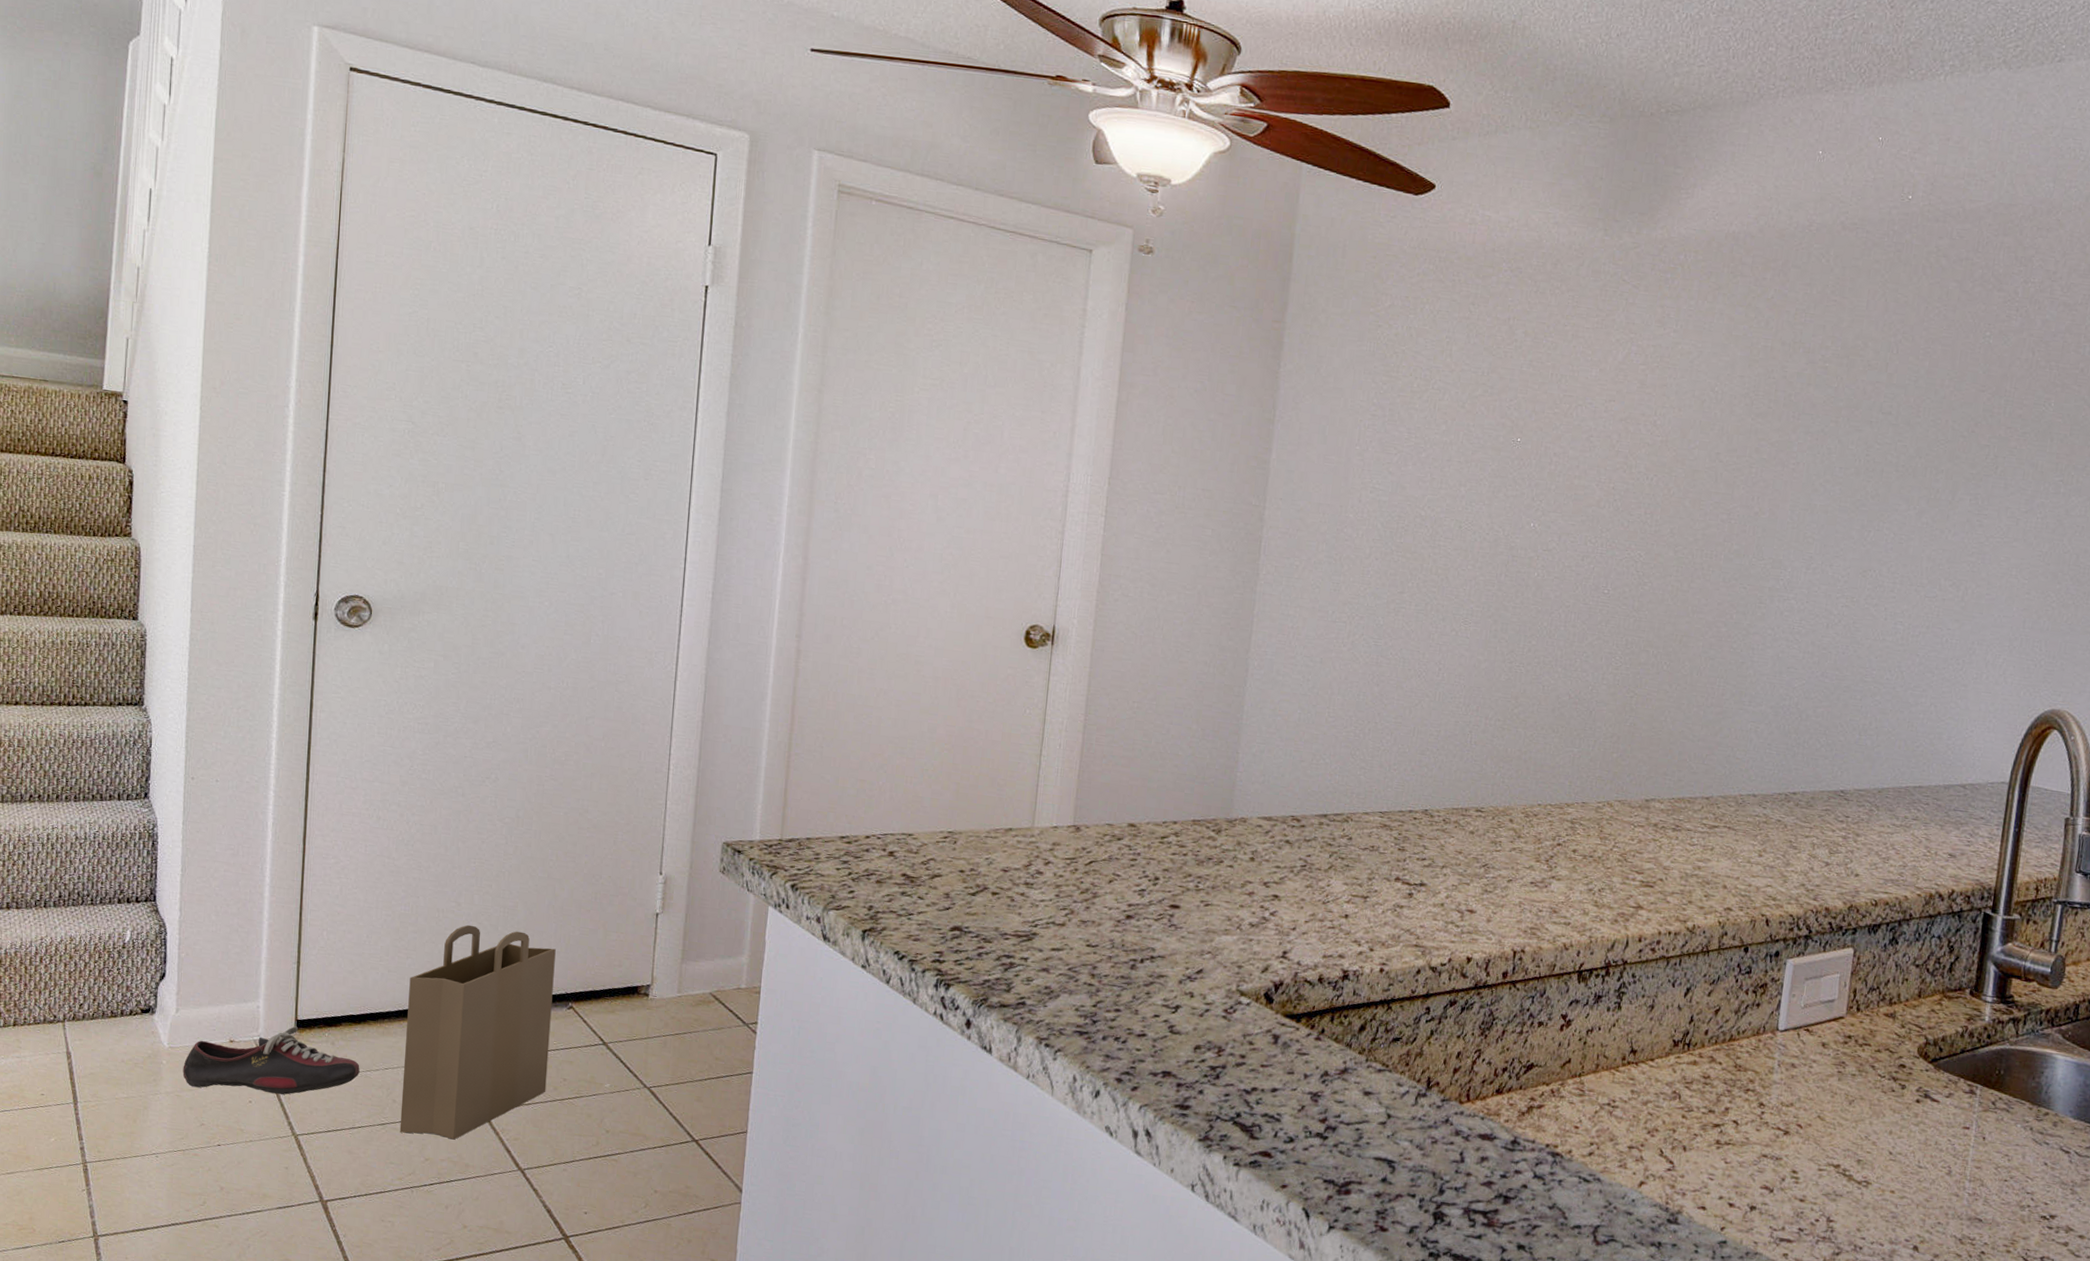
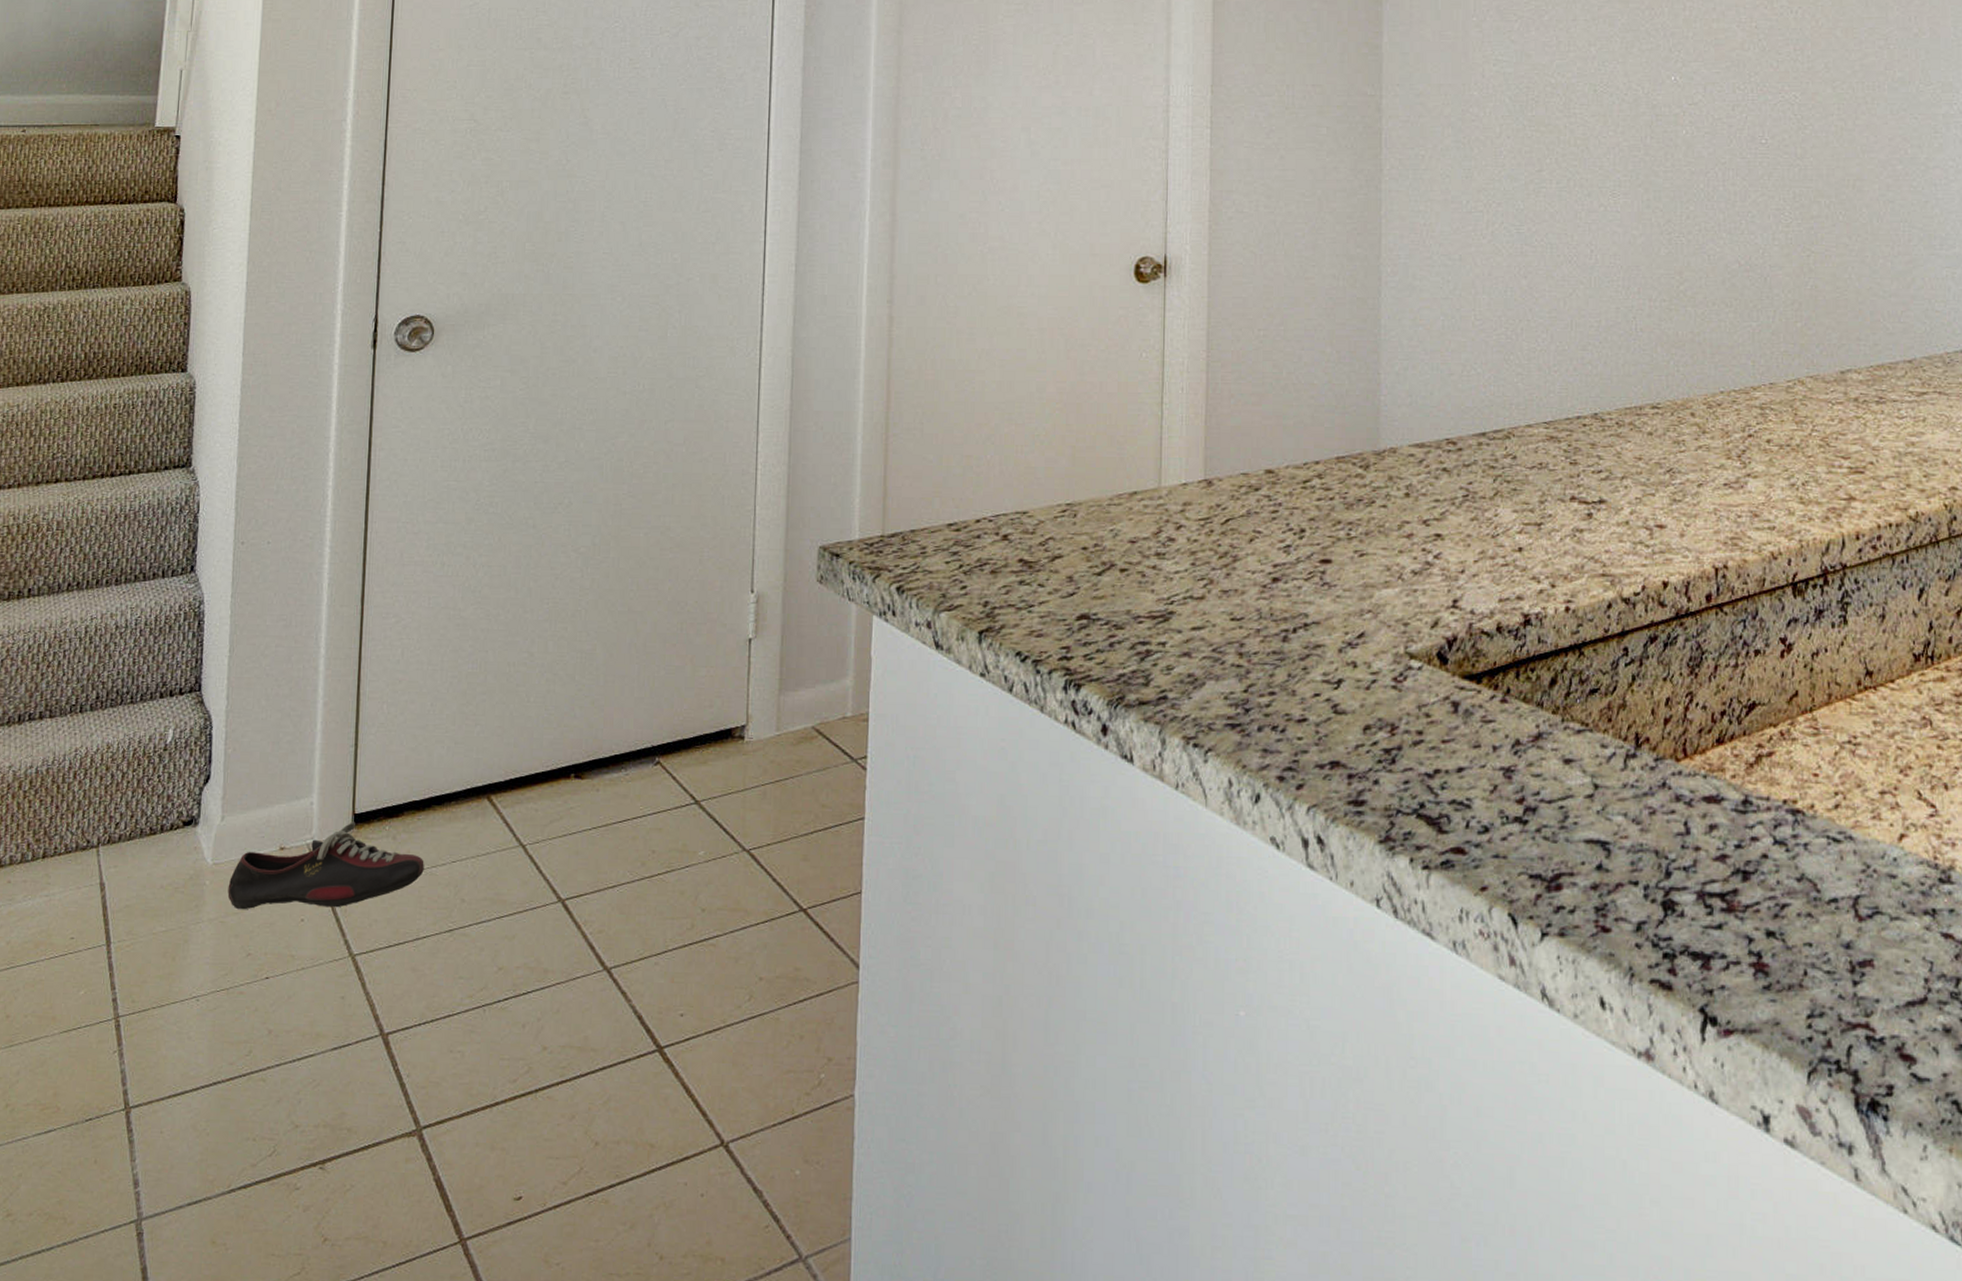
shopping bag: present [399,924,556,1140] -> none [469,677,639,941]

